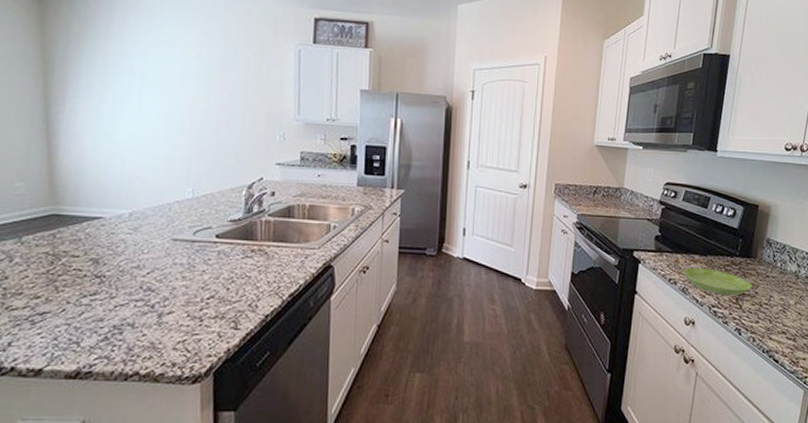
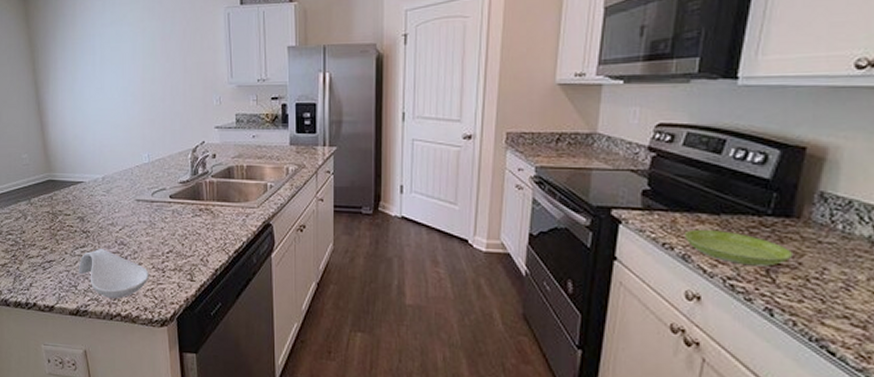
spoon rest: none [83,296,182,354] -> present [78,249,149,299]

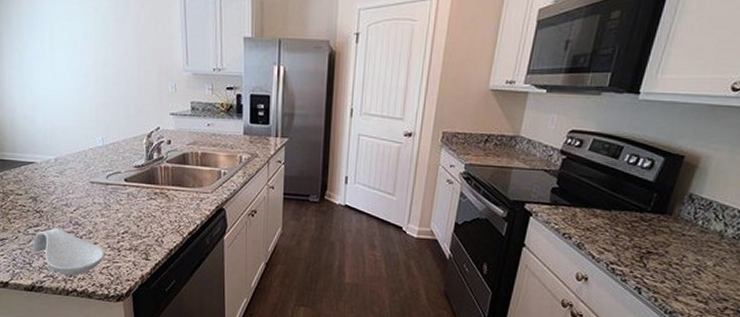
saucer: present [683,229,792,267] -> none [580,222,662,254]

